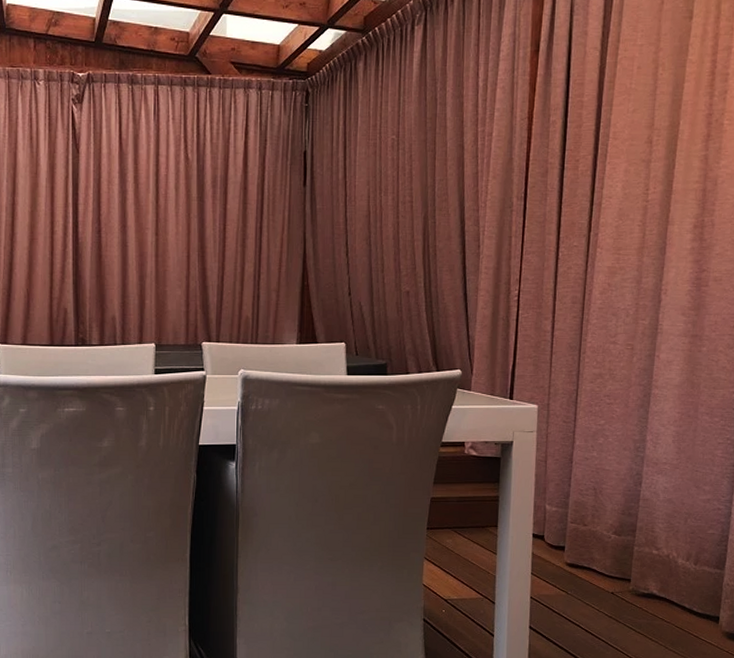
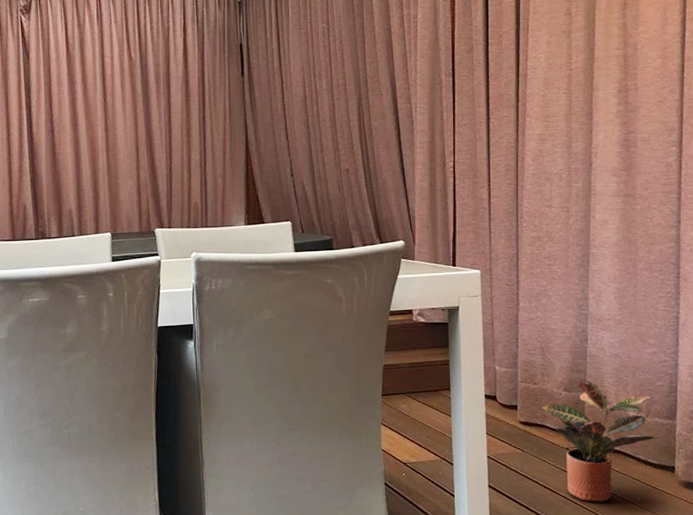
potted plant: none [590,522,706,650] -> present [542,378,659,503]

